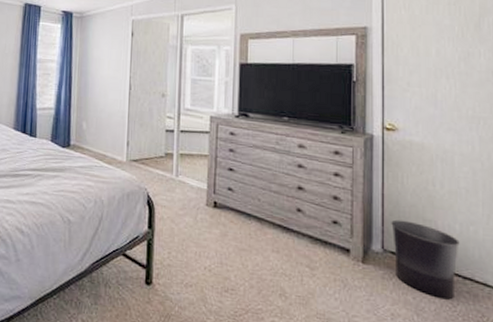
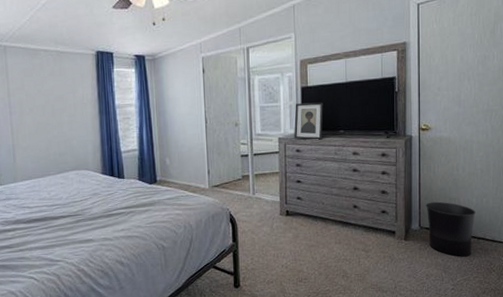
picture frame: none [228,80,265,125] -> present [294,102,324,140]

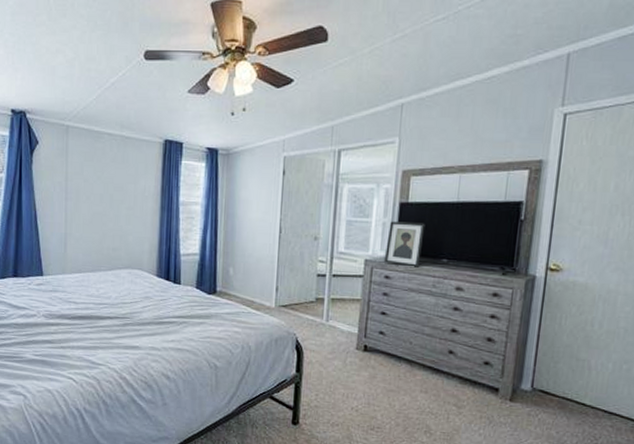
waste bin: present [426,201,476,257] -> none [542,359,611,434]

